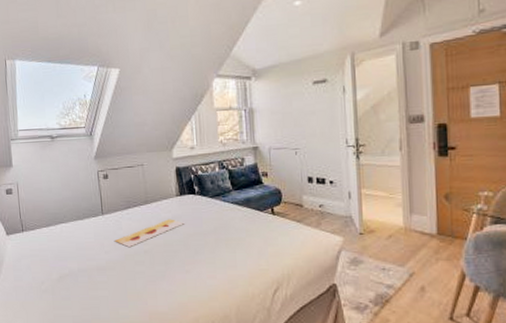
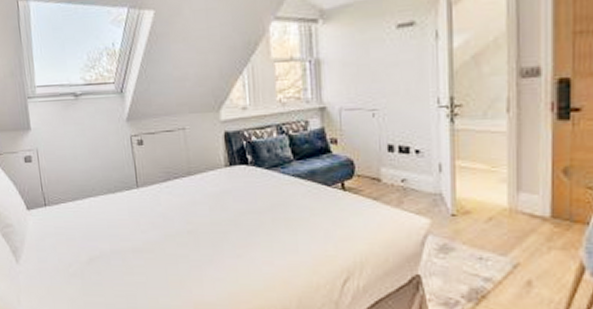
painting: present [115,219,185,248] -> none [152,194,236,227]

